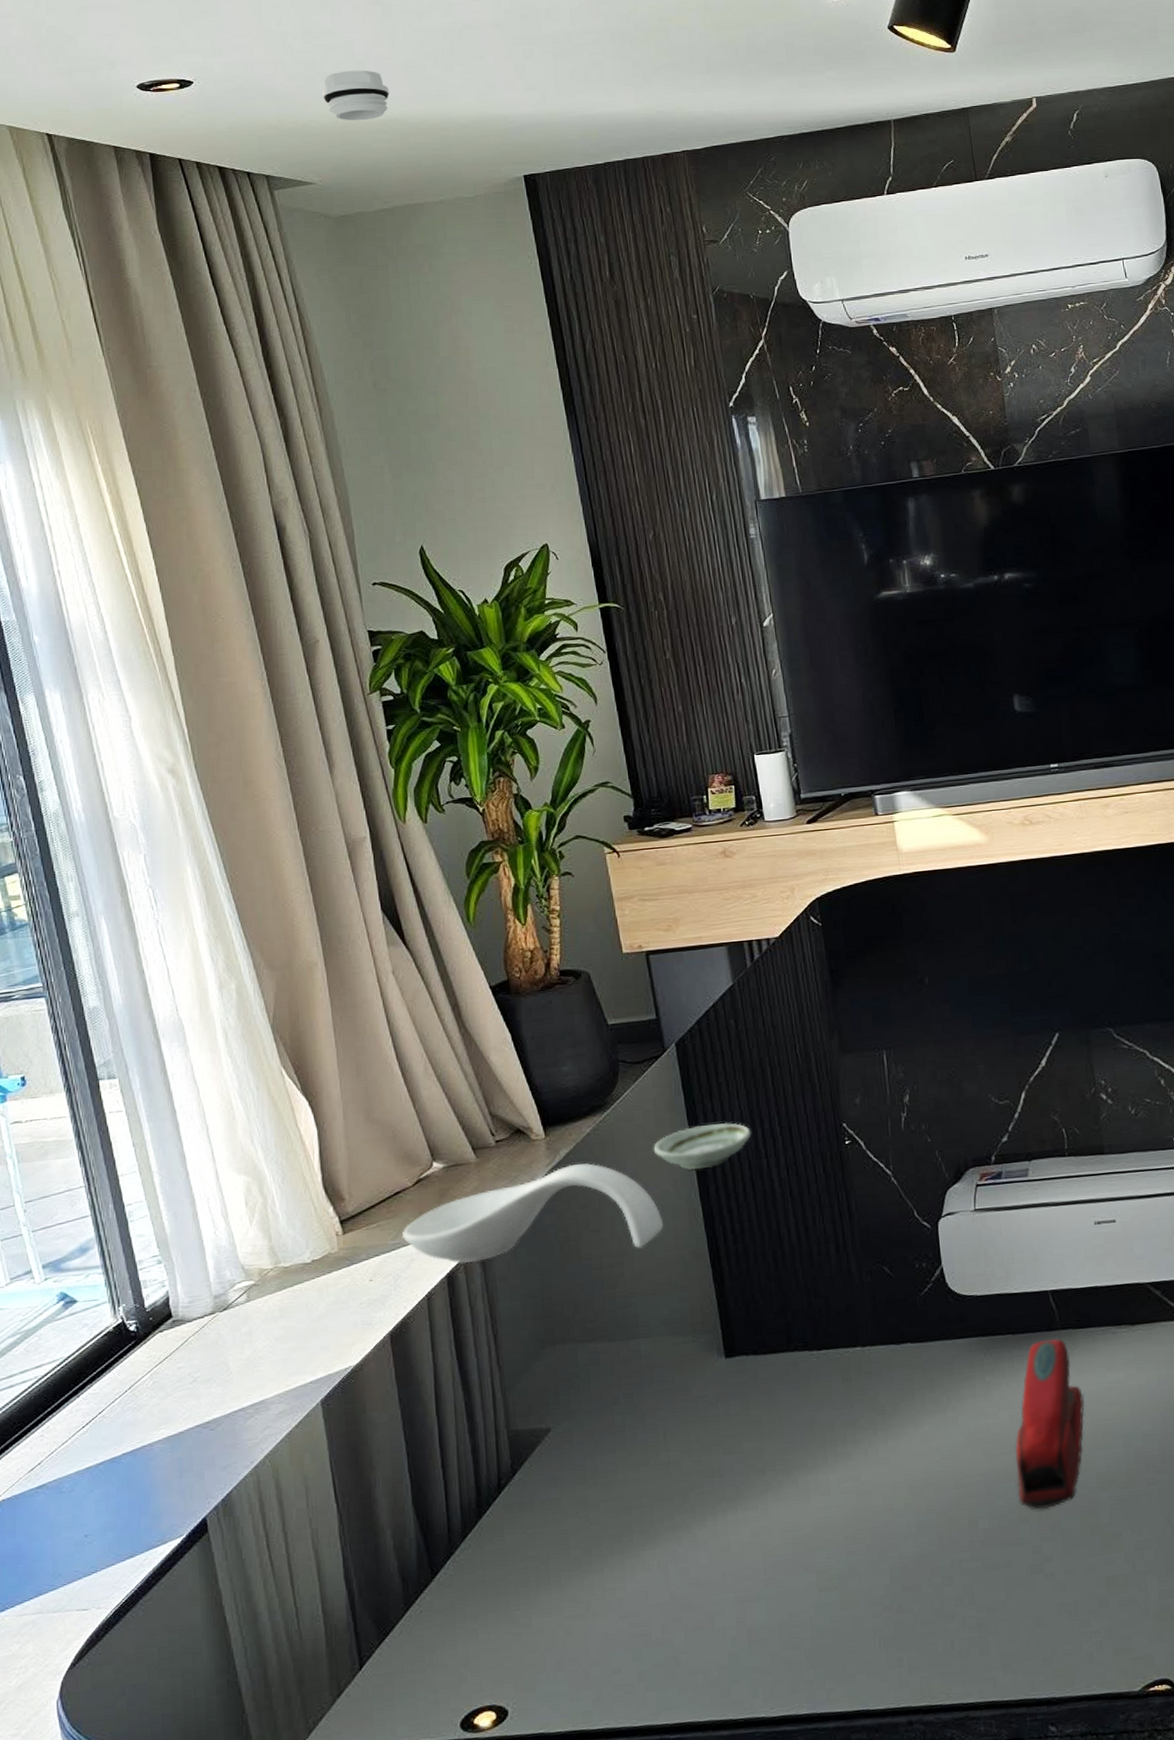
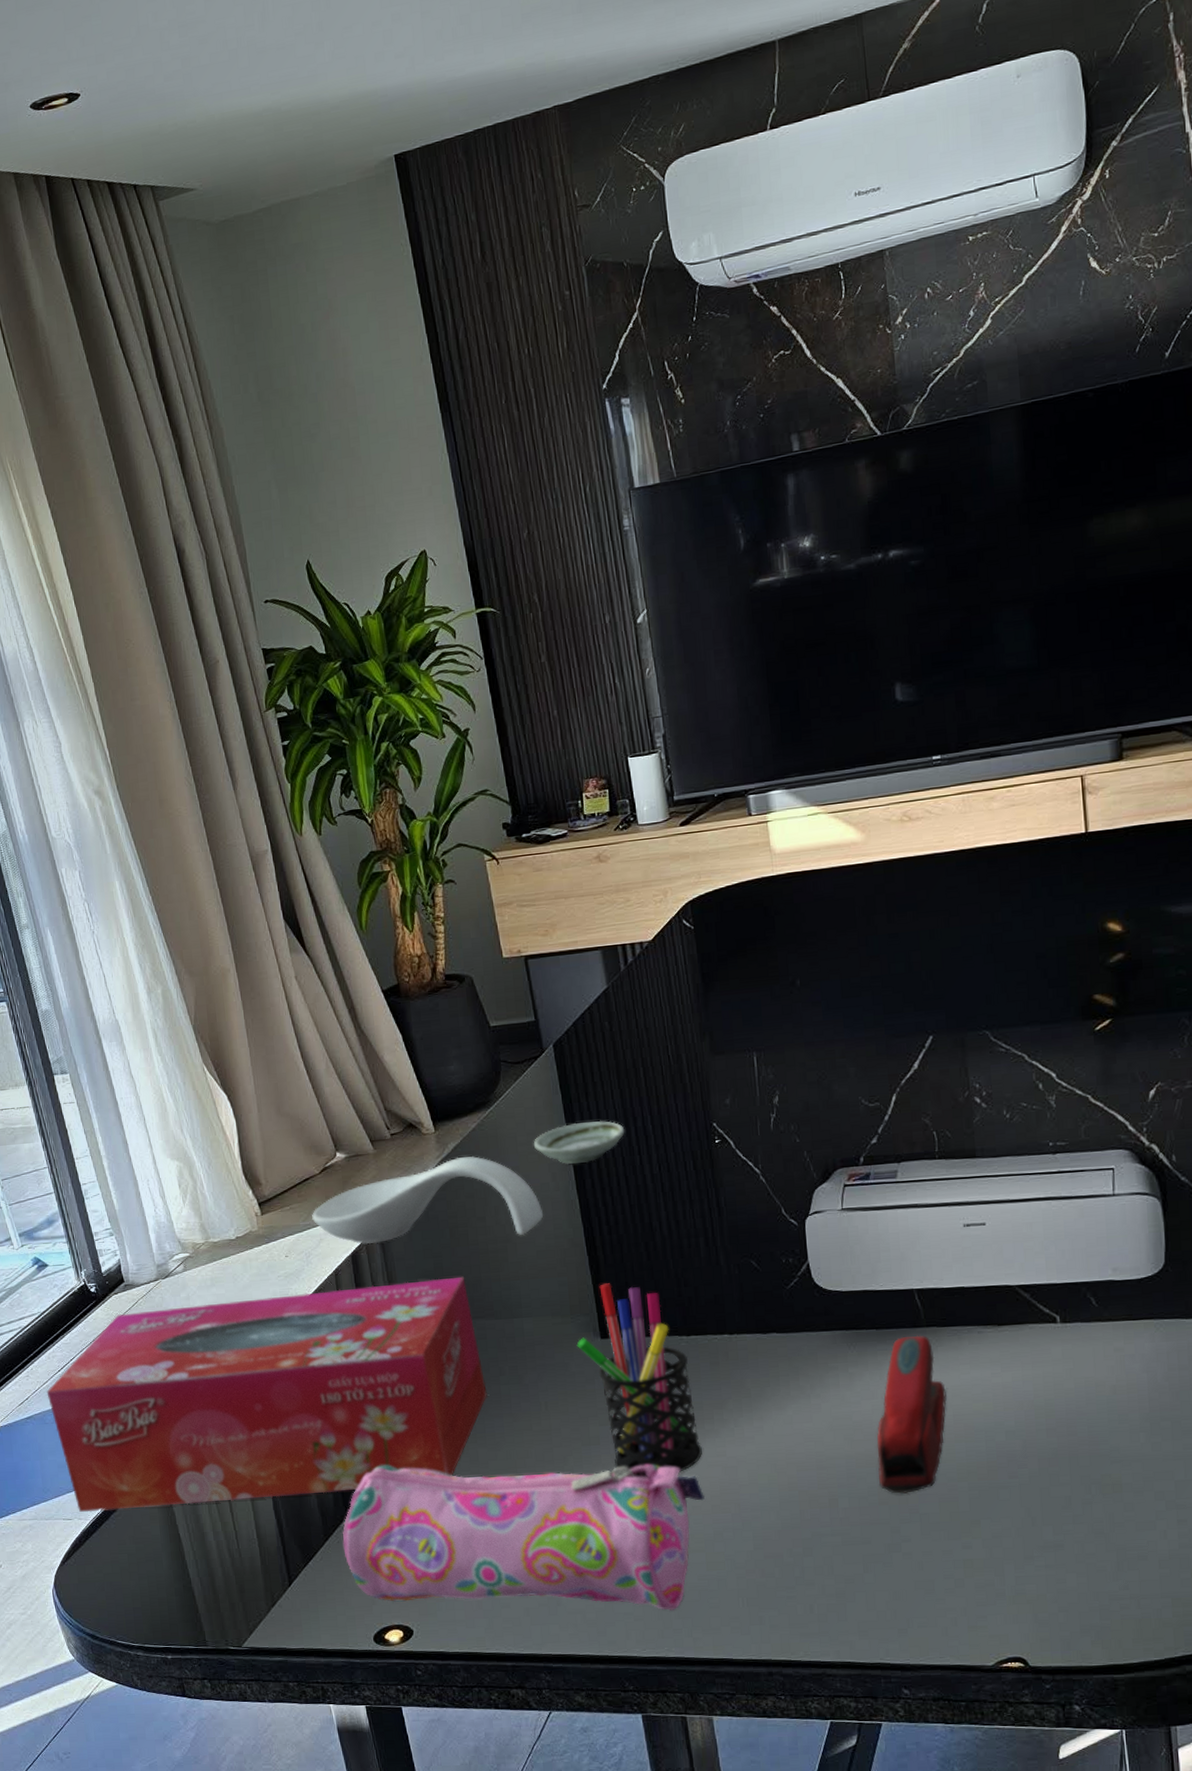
tissue box: none [65,1295,599,1599] -> present [46,1276,487,1512]
smoke detector: present [321,70,390,121] -> none [198,58,262,117]
pencil case: none [426,1494,838,1678] -> present [342,1463,705,1610]
pen holder: none [699,1297,835,1502] -> present [576,1283,702,1472]

